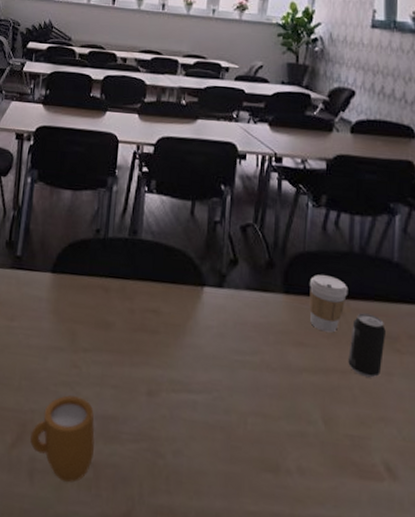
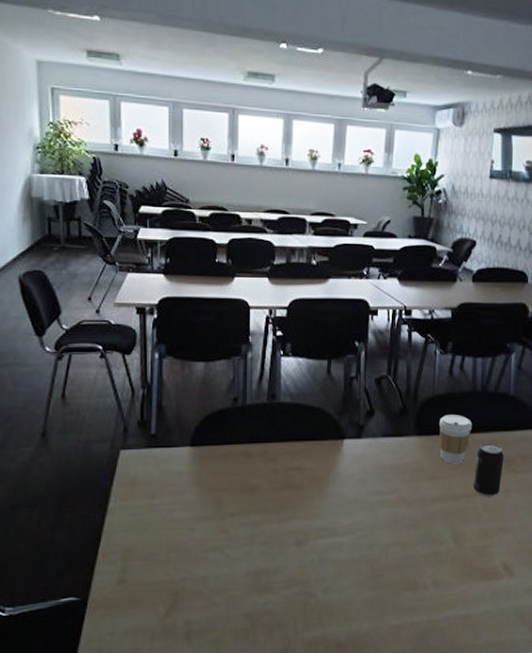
mug: present [30,395,95,483] -> none [184,558,248,637]

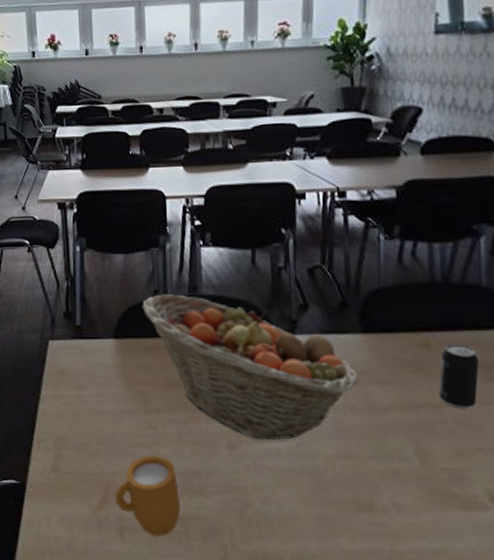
mug: none [184,558,248,637] -> present [115,455,180,537]
fruit basket: none [221,402,412,535] -> present [142,294,359,440]
coffee cup: present [439,415,473,464] -> none [389,310,433,368]

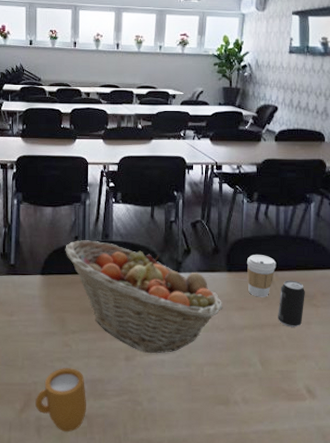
coffee cup: none [389,310,433,368] -> present [247,255,277,297]

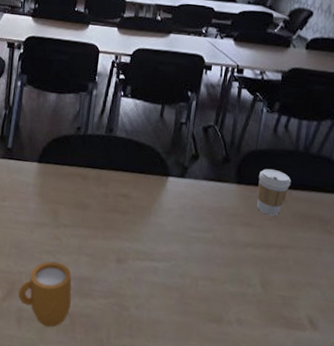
fruit basket: present [65,240,223,353] -> none [65,131,228,260]
beverage can: present [278,280,305,327] -> none [286,200,320,252]

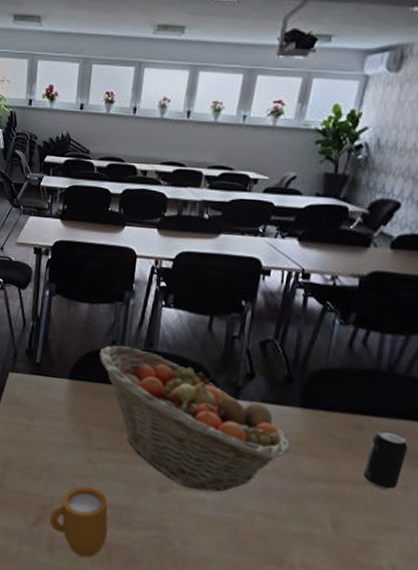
fruit basket: none [65,131,228,260] -> present [99,345,290,492]
coffee cup: present [257,169,292,216] -> none [326,391,371,446]
beverage can: none [286,200,320,252] -> present [363,429,408,490]

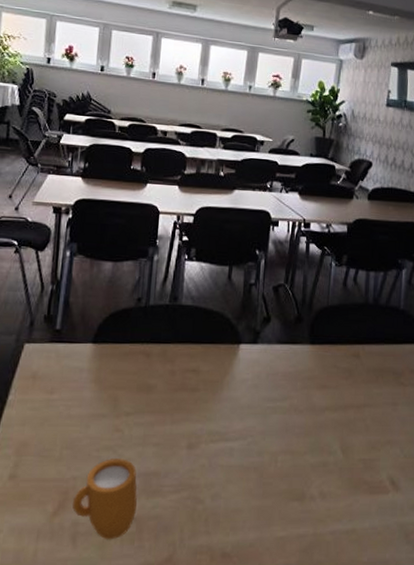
fruit basket: present [99,345,290,492] -> none [124,302,304,439]
beverage can: present [363,429,408,490] -> none [362,355,393,409]

